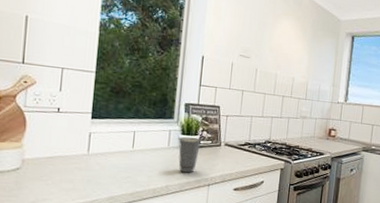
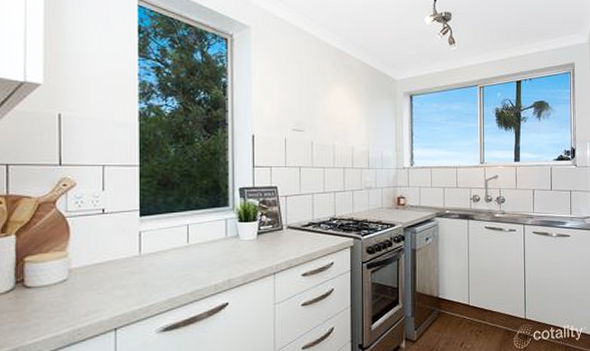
cup: present [177,136,203,173] -> none [235,223,263,263]

